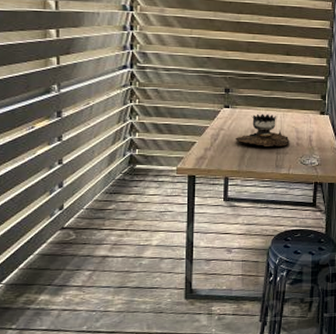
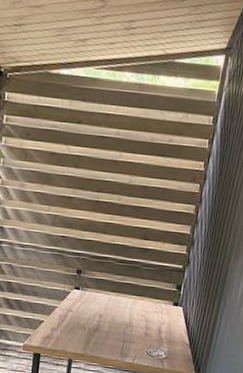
brazier: present [235,113,290,146] -> none [82,298,138,335]

